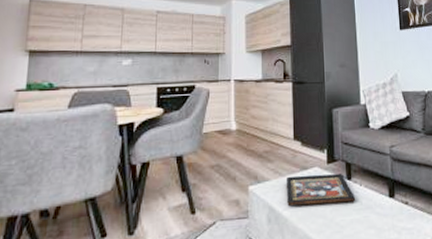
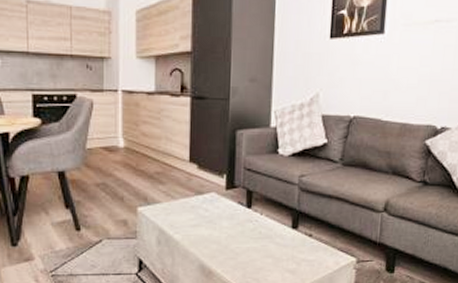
decorative tray: present [286,174,356,207] -> none [178,200,255,231]

